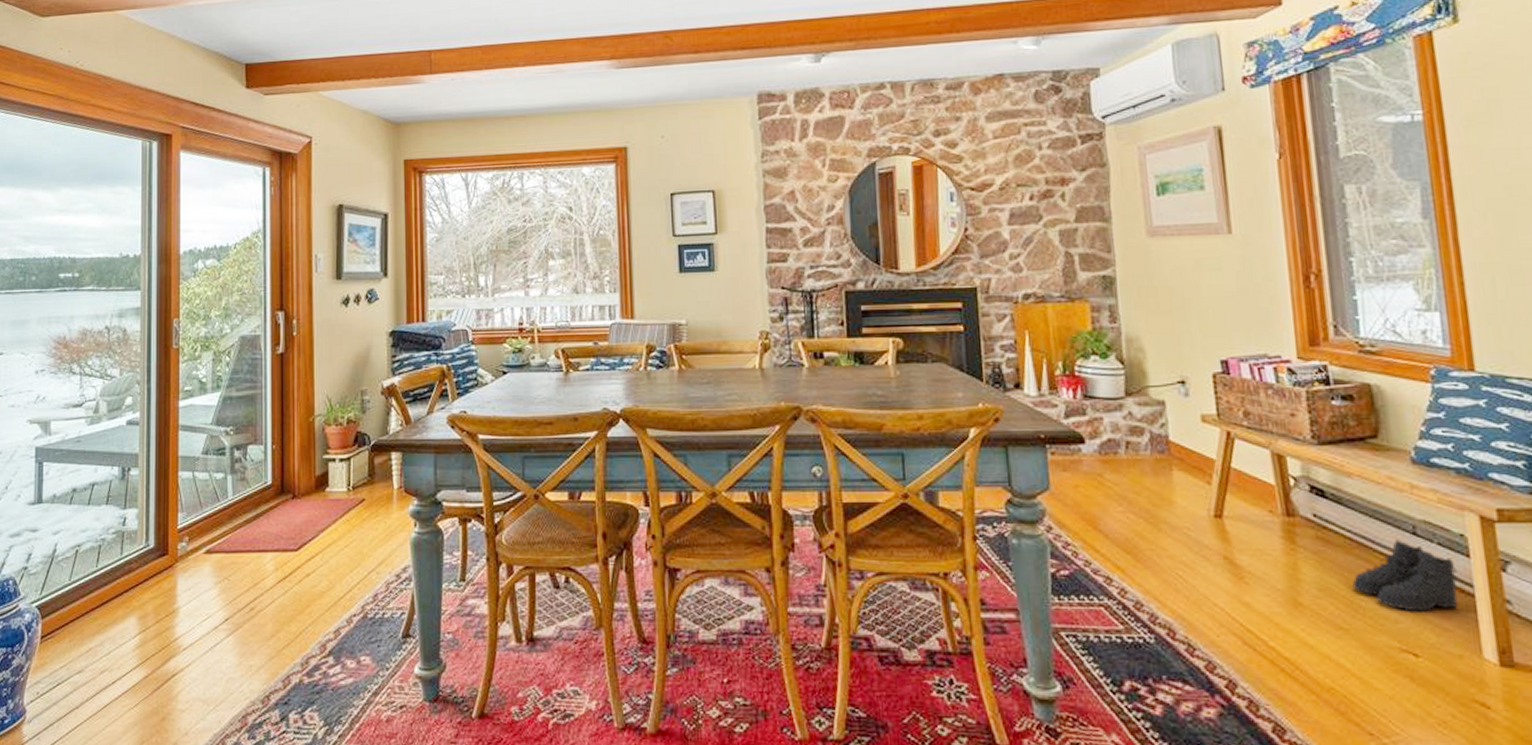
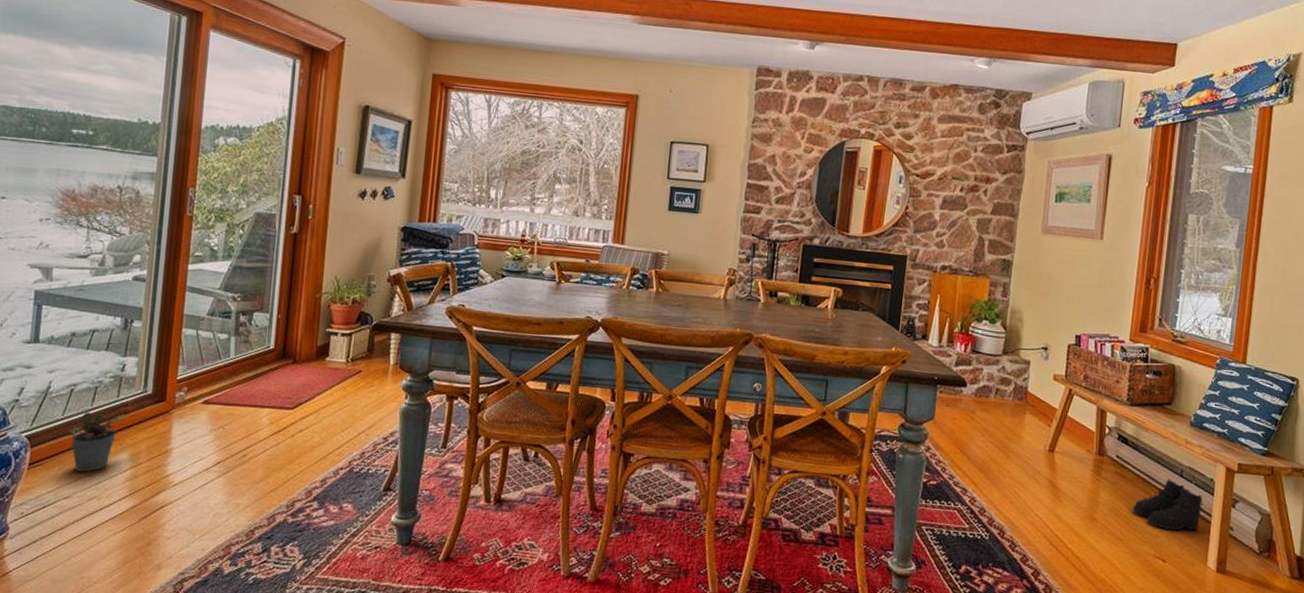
potted plant: none [76,567,130,642] -> present [68,408,126,472]

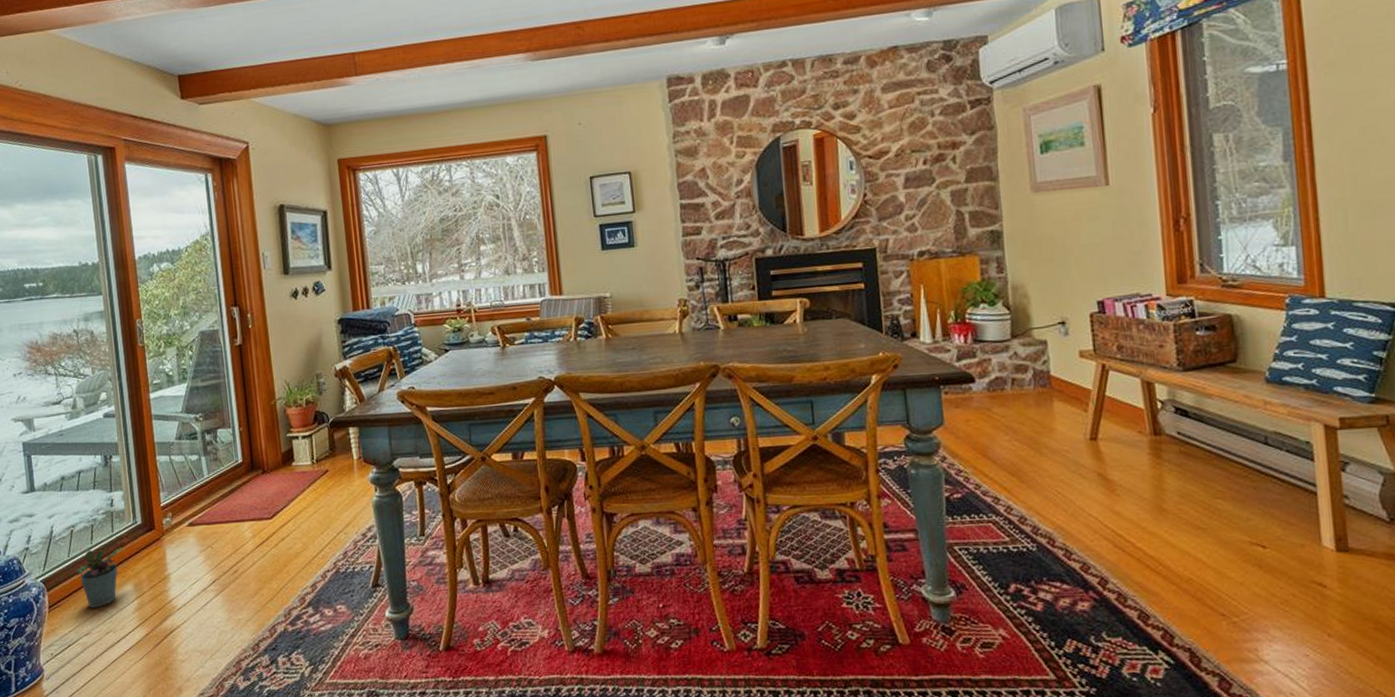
boots: present [1132,479,1204,531] -> none [1210,449,1304,511]

